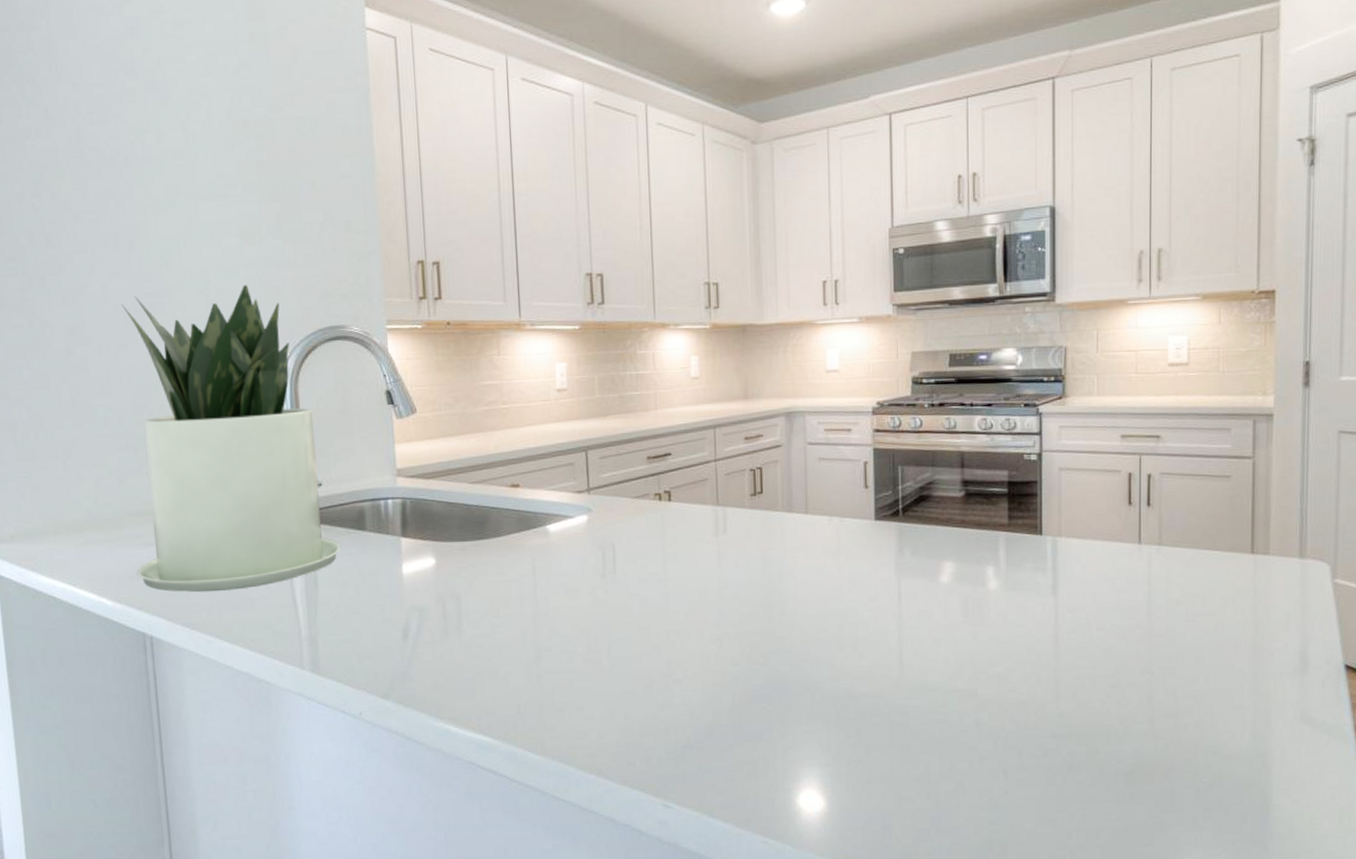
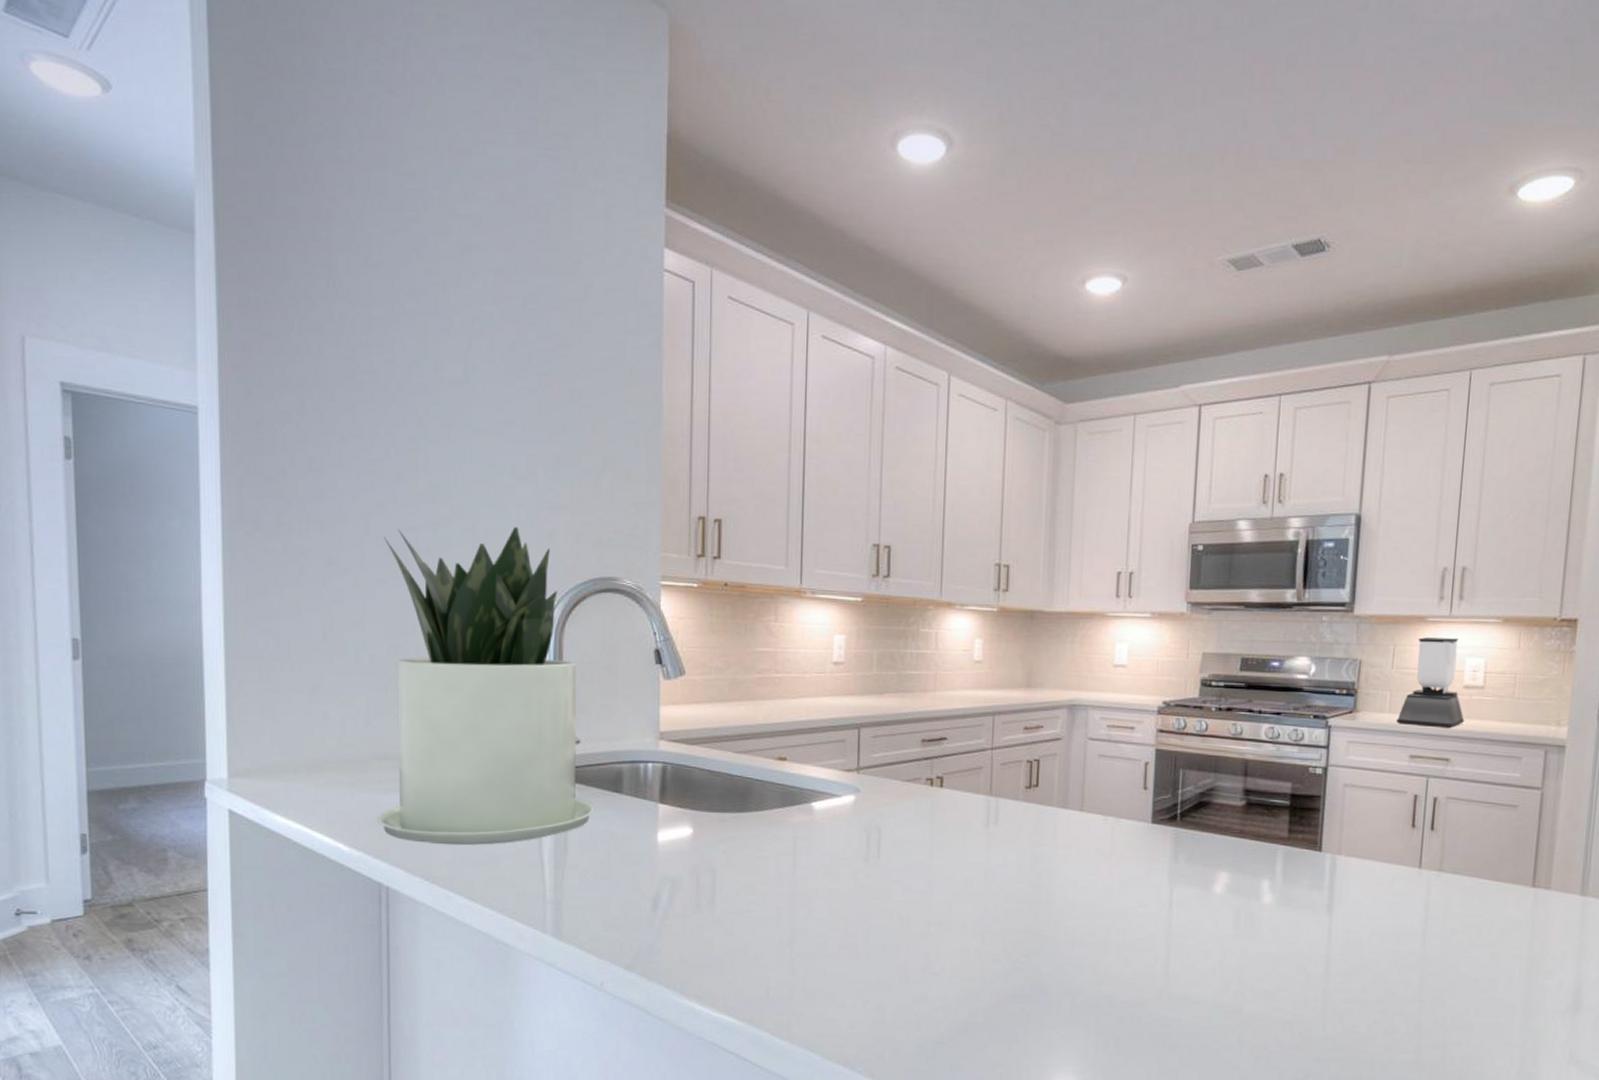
blender: none [1105,318,1173,407] -> present [1396,637,1465,729]

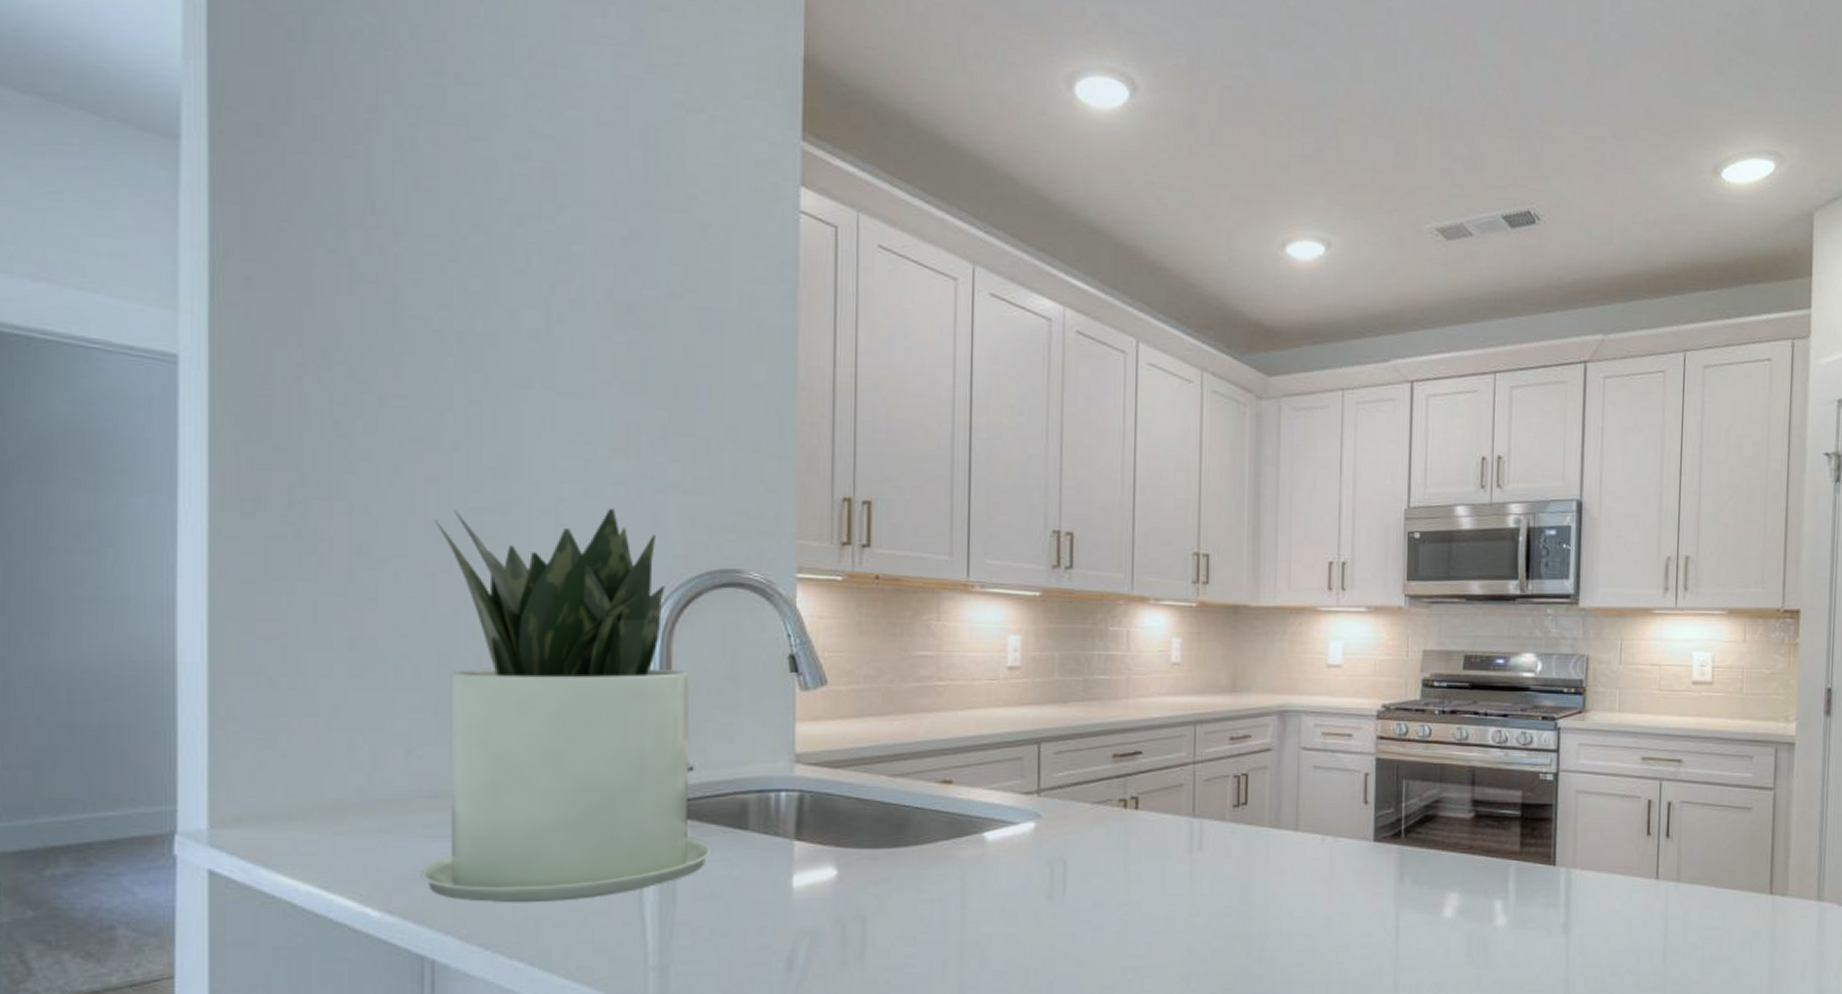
blender: present [1396,637,1465,729] -> none [1627,631,1695,728]

